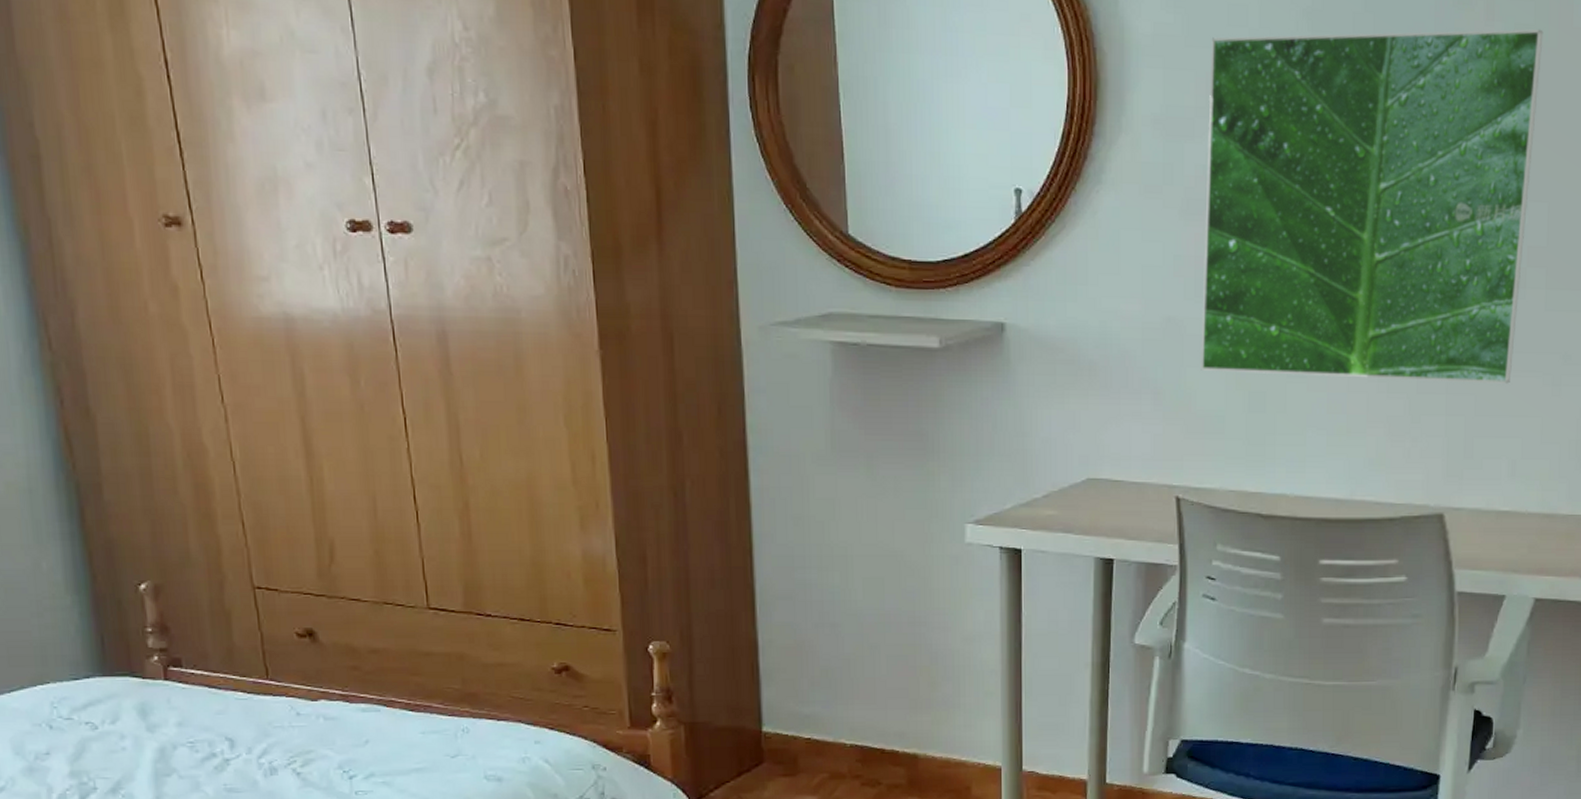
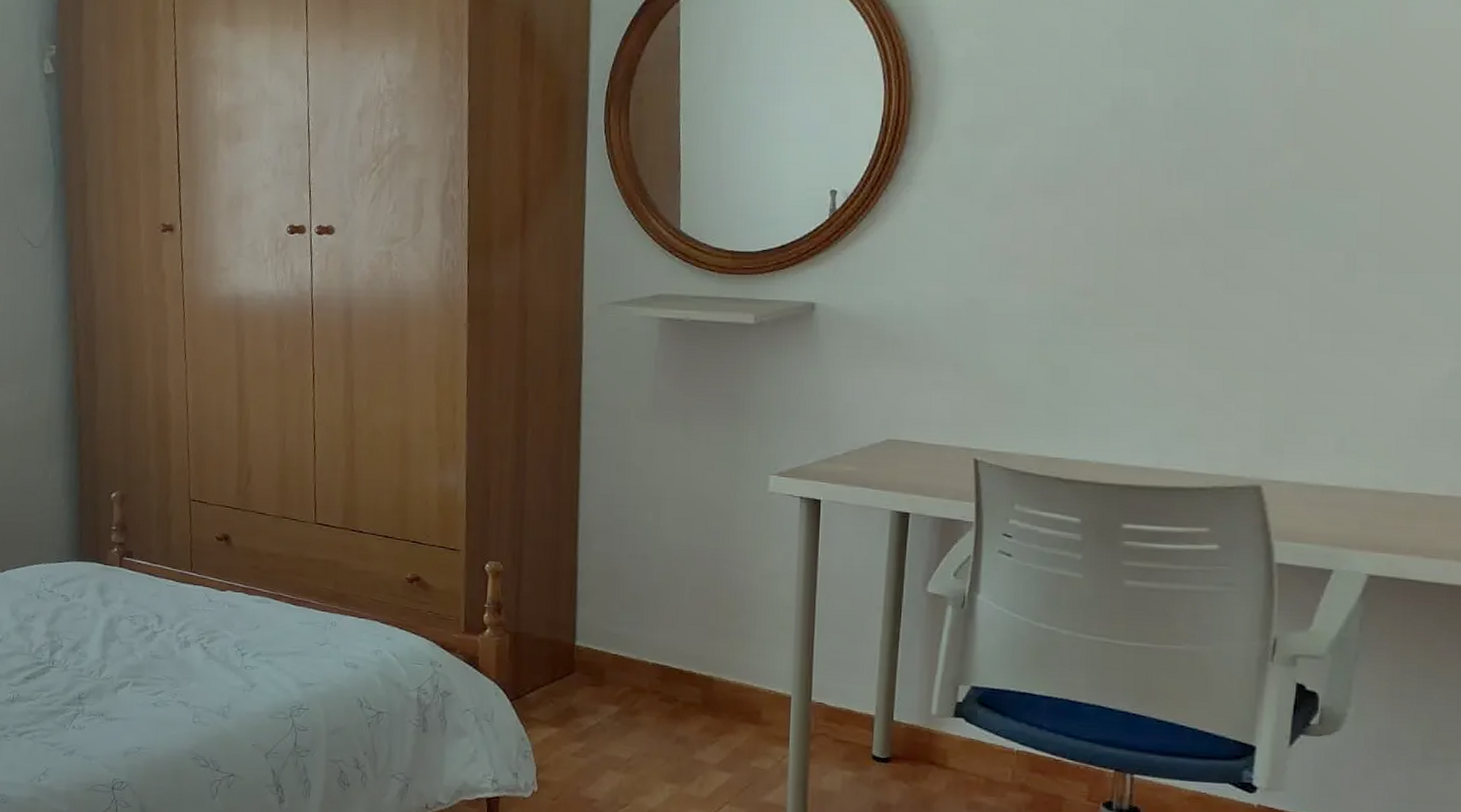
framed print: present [1199,29,1544,384] -> none [1002,32,1374,362]

